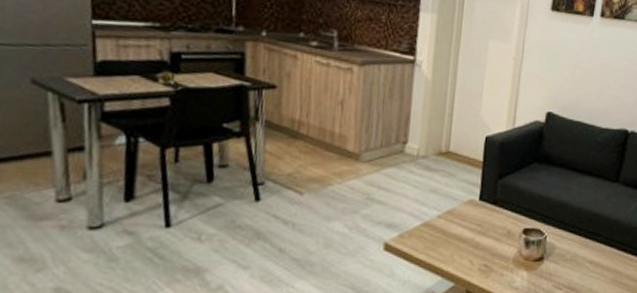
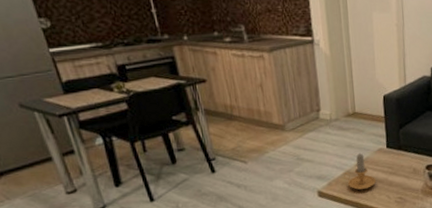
candle: none [420,202,460,249] -> present [343,153,377,190]

